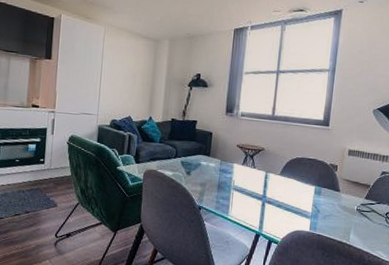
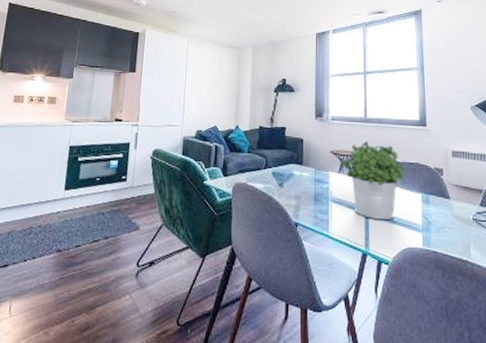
potted plant: none [244,137,303,208] -> present [339,142,406,221]

